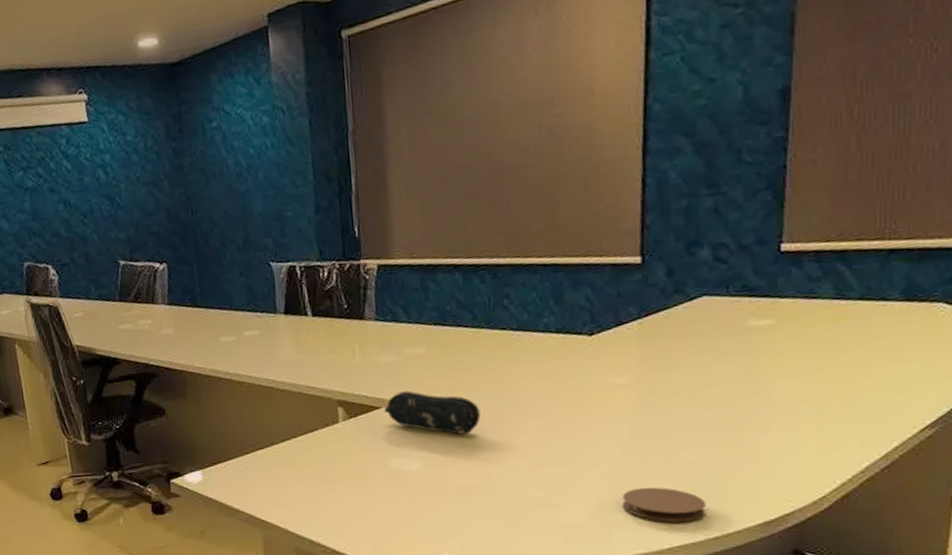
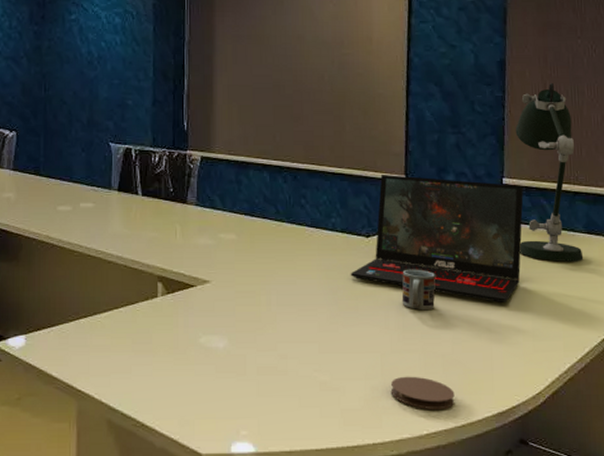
pencil case: present [384,390,481,435] -> none [198,272,279,317]
laptop: none [568,249,811,398] -> present [350,175,524,304]
cup: none [636,366,682,413] -> present [401,269,435,309]
desk lamp: none [802,106,898,341] -> present [515,82,584,262]

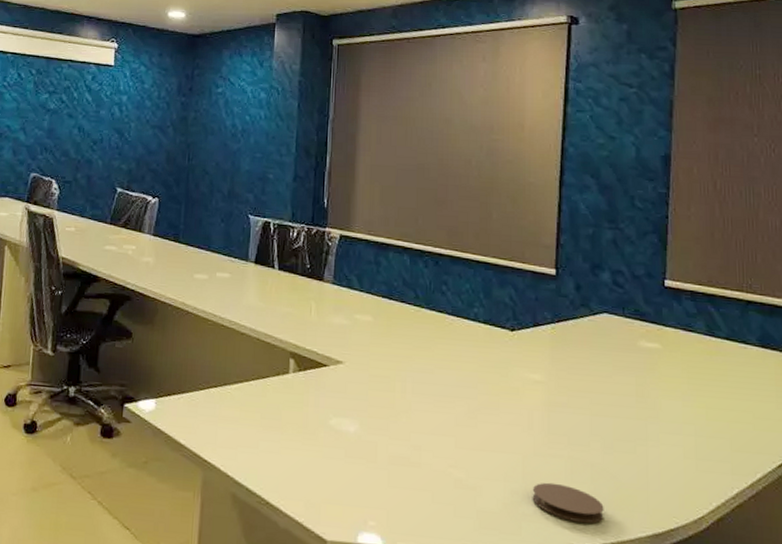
laptop: present [350,175,524,304] -> none [492,267,688,415]
cup: present [401,269,435,309] -> none [547,368,586,414]
desk lamp: present [515,82,584,262] -> none [680,181,757,378]

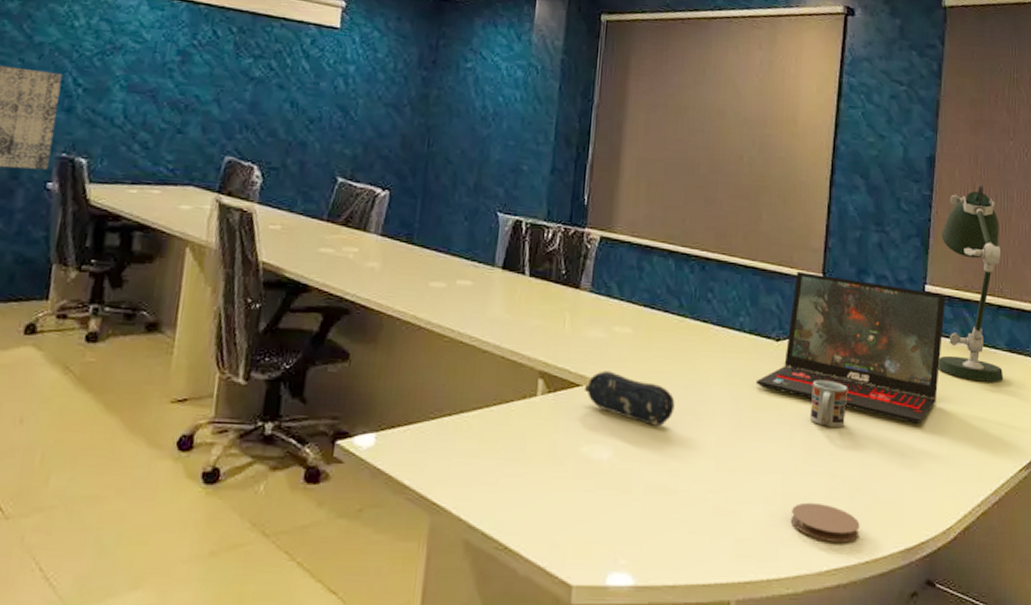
pencil case: none [330,353,415,405] -> present [583,371,675,426]
laptop: none [492,267,688,415] -> present [755,272,946,425]
cup: none [547,368,586,414] -> present [809,380,847,427]
desk lamp: none [680,181,757,378] -> present [938,184,1004,383]

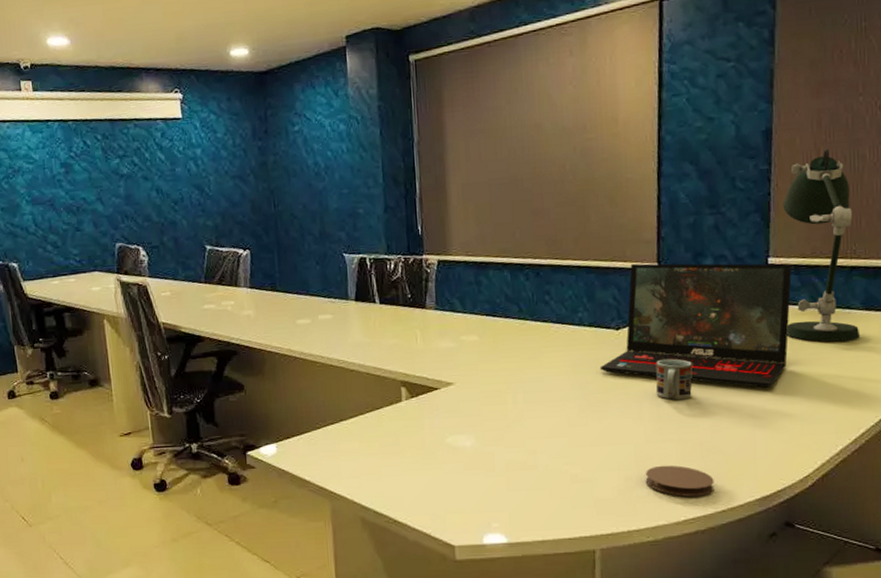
pencil case: present [583,371,675,426] -> none [442,374,526,415]

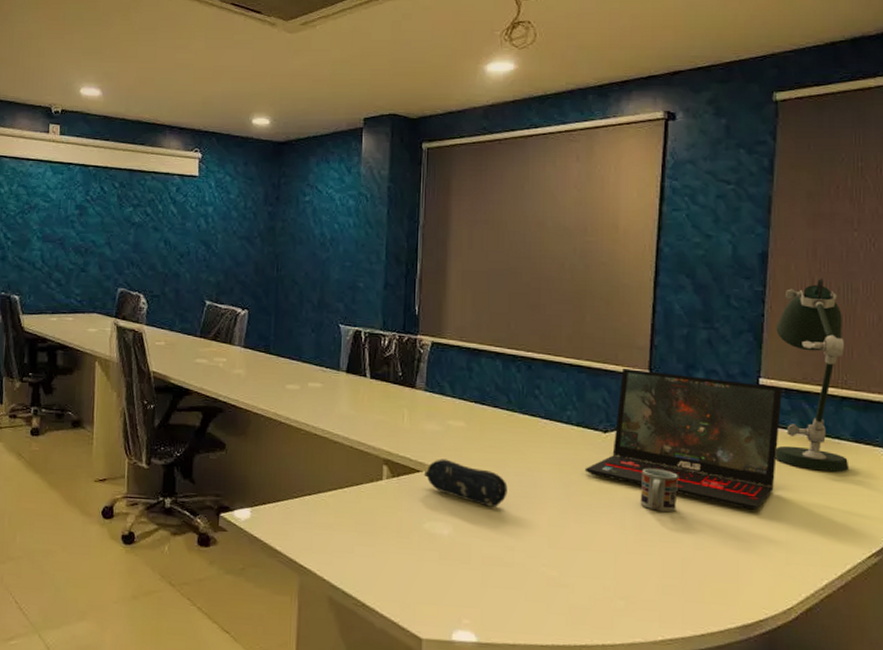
pencil case: none [442,374,526,415] -> present [423,459,508,507]
coaster: present [645,465,715,497] -> none [623,578,695,617]

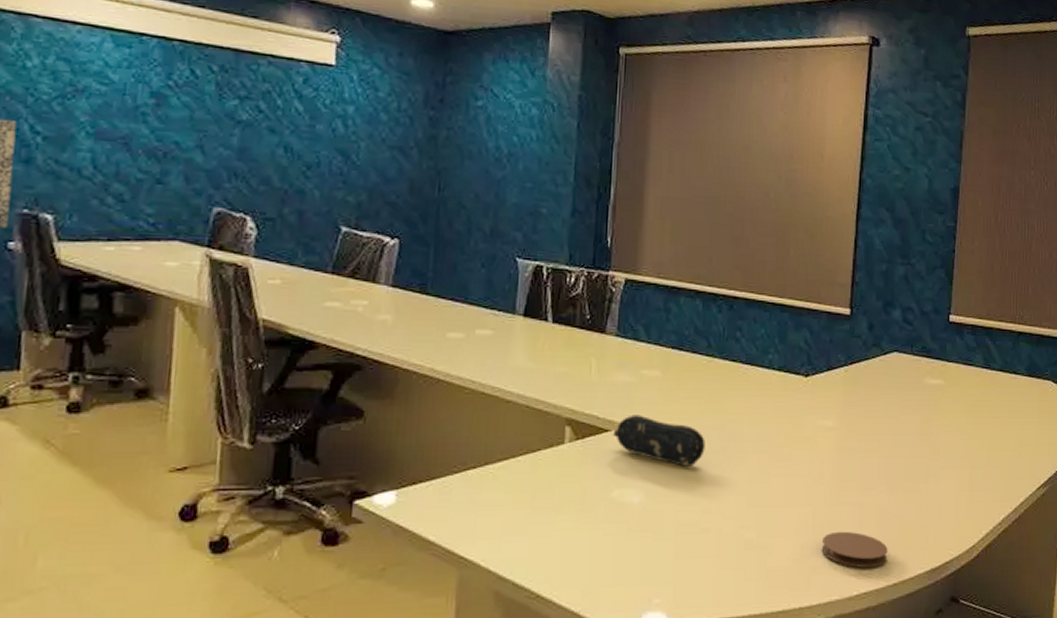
laptop: present [584,369,782,511] -> none [785,307,969,451]
coaster: none [623,578,695,617] -> present [821,531,888,569]
cup: present [640,468,678,512] -> none [838,412,875,457]
desk lamp: present [775,277,850,472] -> none [962,214,1024,406]

